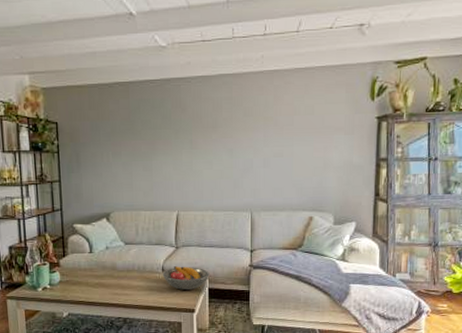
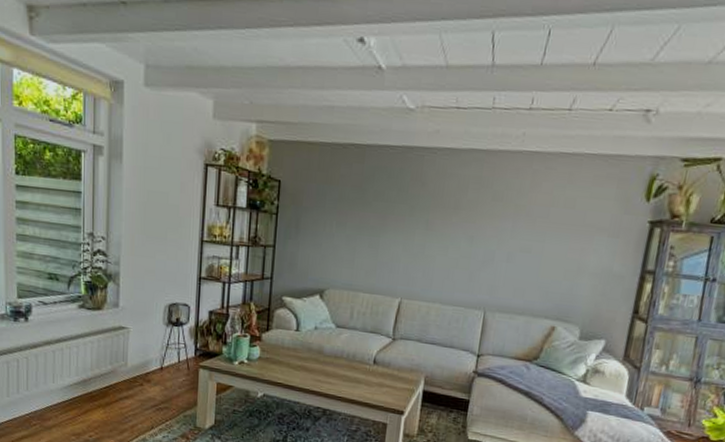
fruit bowl: present [162,266,210,290] -> none [373,360,427,389]

